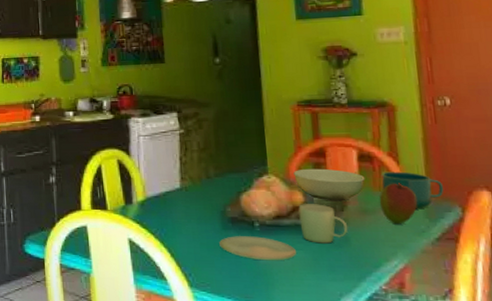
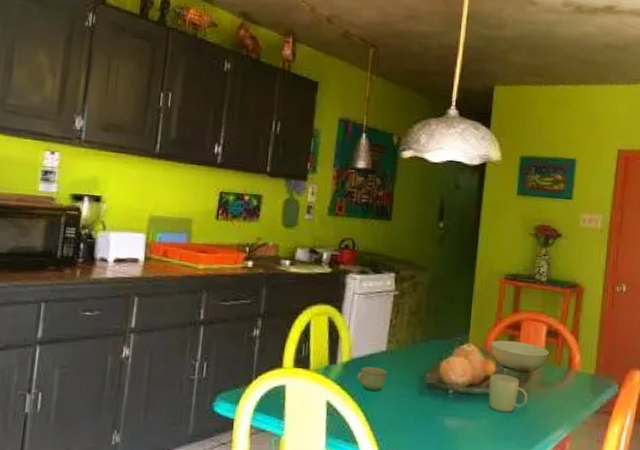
cup: none [155,204,186,228] -> present [357,366,387,392]
plate: present [219,236,297,261] -> none [414,402,482,428]
fruit: present [379,183,418,223] -> none [557,359,587,397]
cup: present [380,171,444,208] -> none [561,348,609,384]

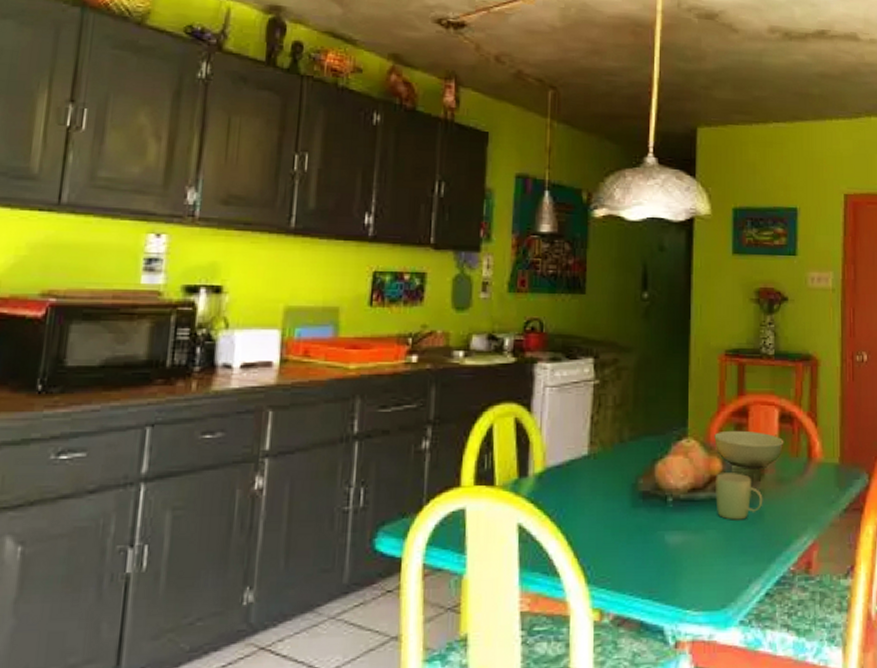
cup: present [357,366,387,392] -> none [554,476,591,507]

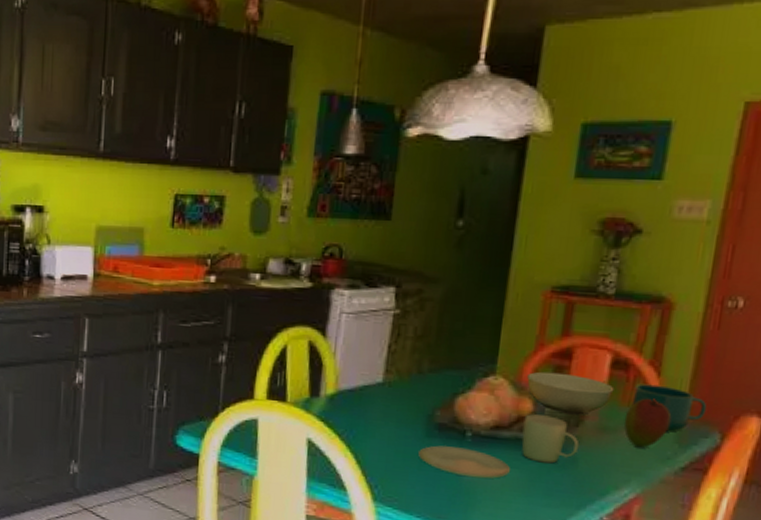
plate: none [626,514,710,545] -> present [418,445,511,479]
fruit: none [795,447,831,494] -> present [624,398,672,447]
cup: none [799,434,855,476] -> present [631,383,707,431]

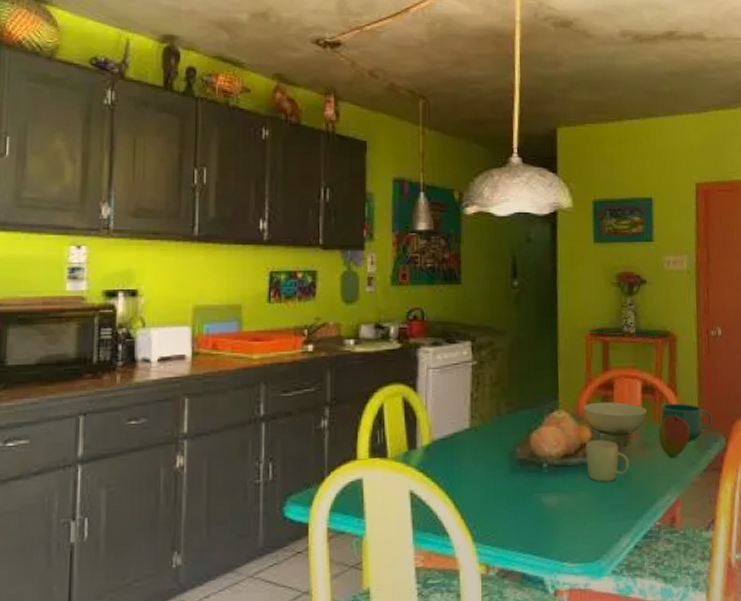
plate: present [418,445,511,479] -> none [507,478,582,505]

